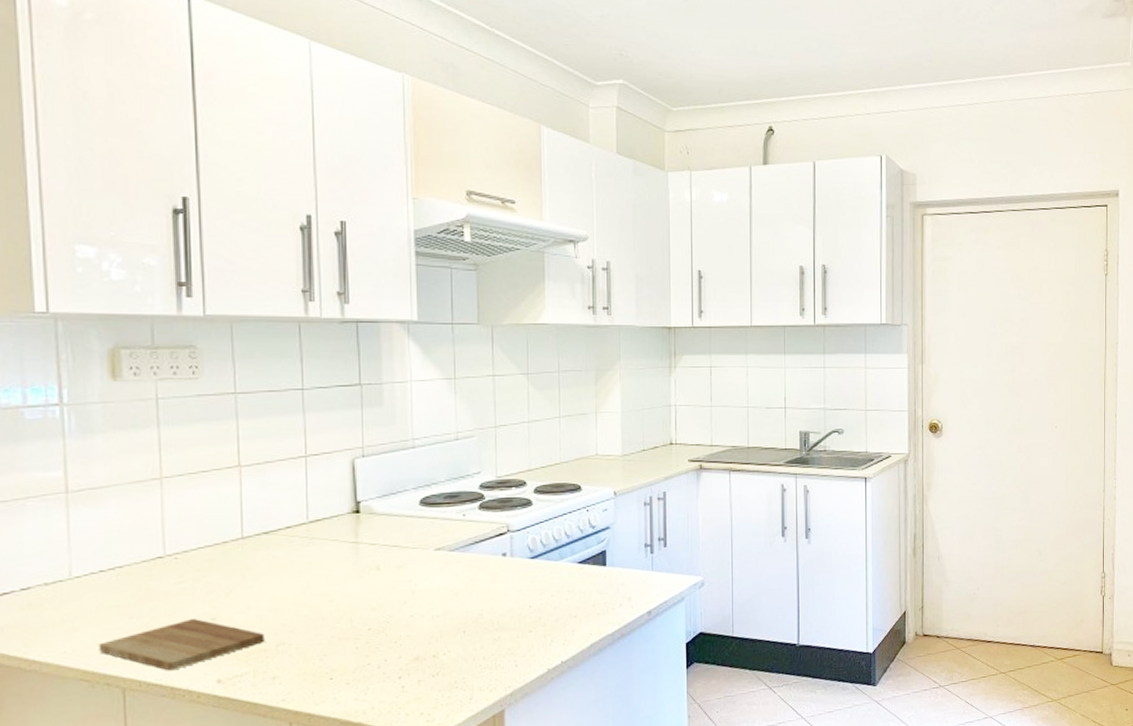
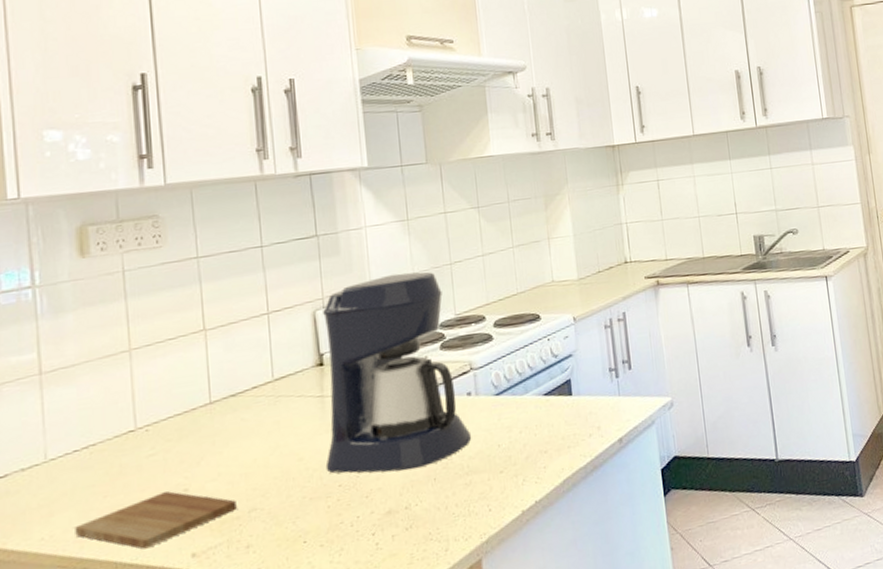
coffee maker: none [356,430,504,621] -> present [323,271,472,474]

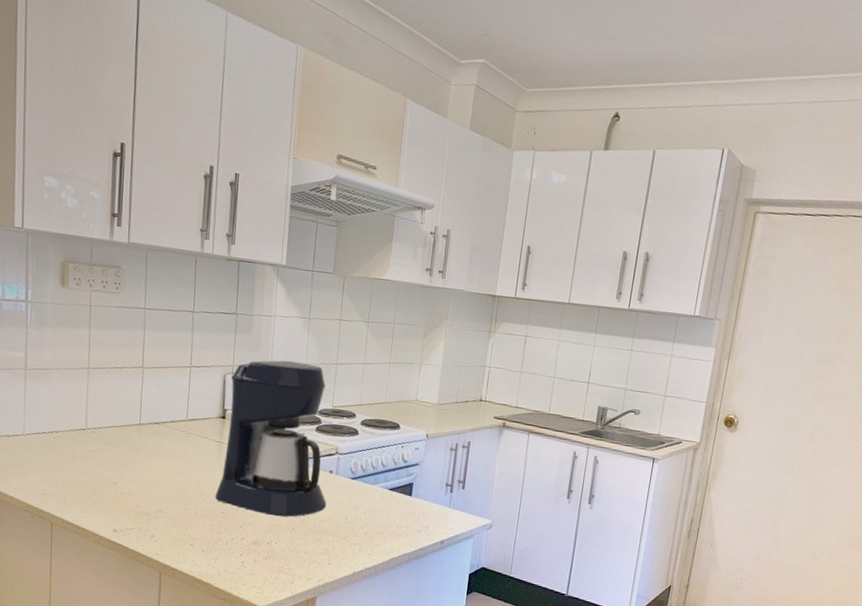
cutting board: present [75,491,237,549] -> none [38,480,149,516]

